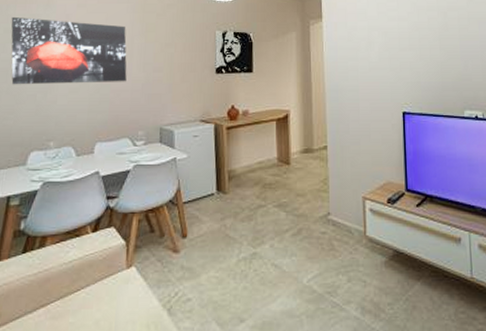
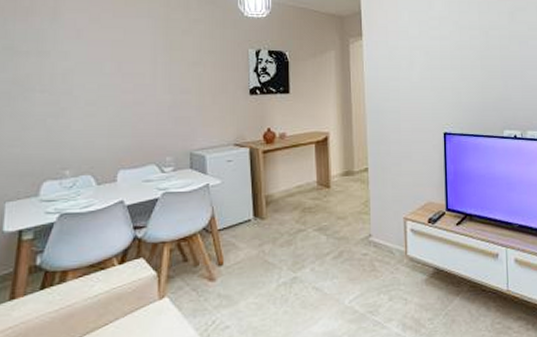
wall art: present [11,16,127,85] -> none [10,31,151,109]

